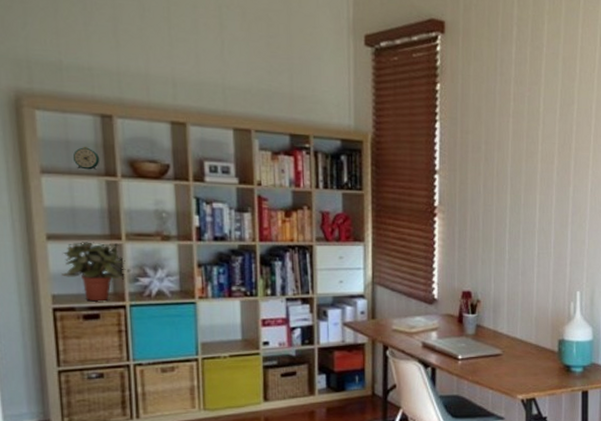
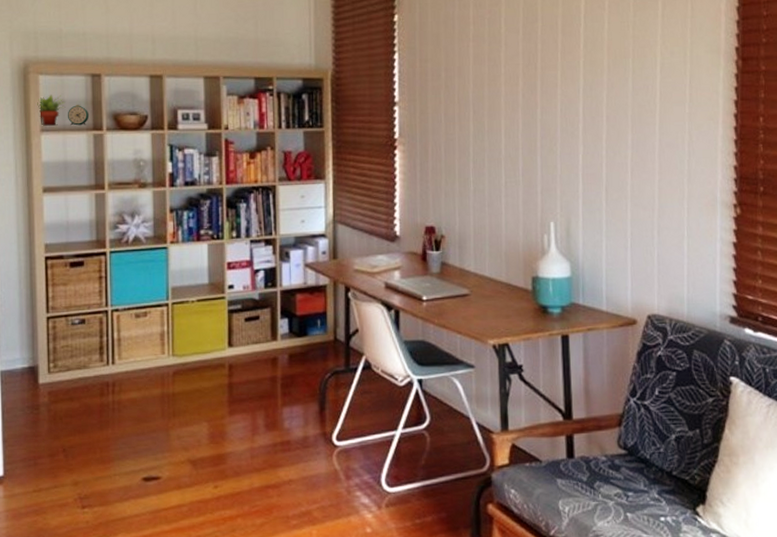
succulent plant: none [34,133,70,168] -> present [37,95,65,126]
potted plant: present [62,242,131,302] -> none [54,192,112,249]

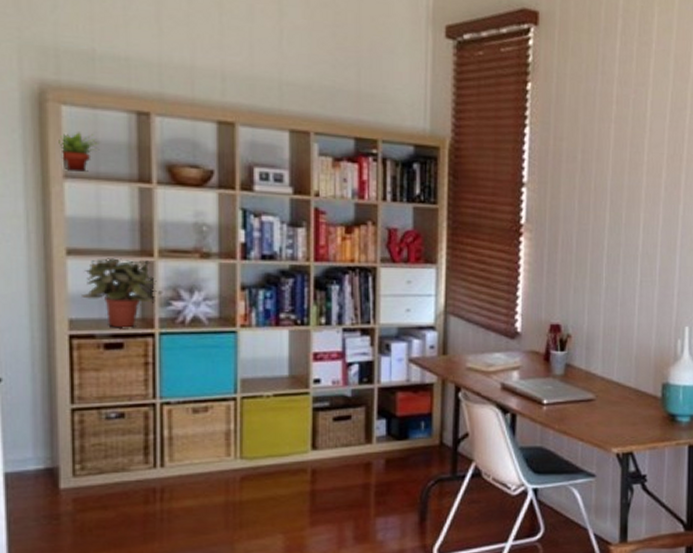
potted plant: none [54,192,112,249] -> present [82,258,163,328]
alarm clock: present [68,105,88,126] -> none [103,148,132,175]

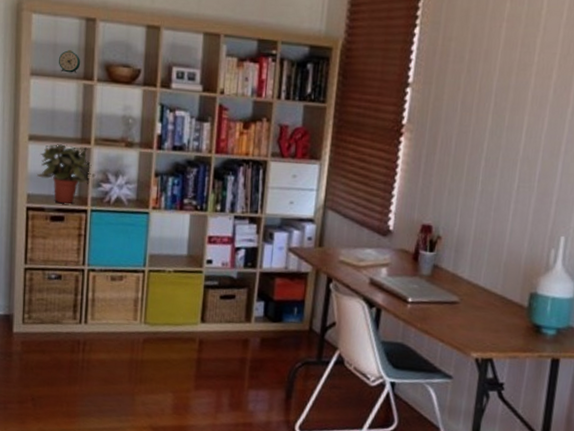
succulent plant: present [59,132,100,172] -> none [29,36,57,70]
alarm clock: none [103,148,132,175] -> present [59,50,80,73]

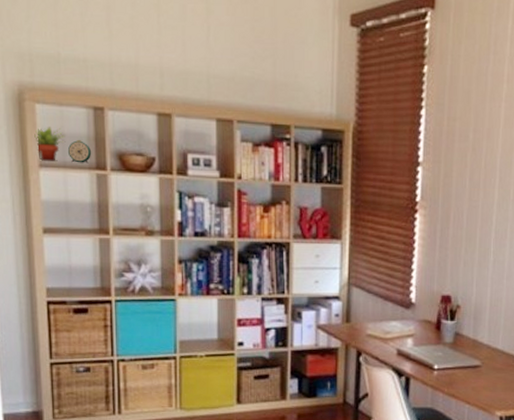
succulent plant: none [29,36,57,70] -> present [34,127,65,161]
potted plant: present [37,144,96,204] -> none [55,236,117,296]

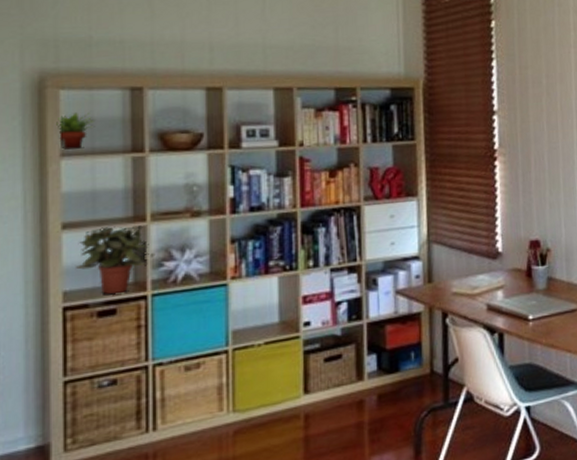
potted plant: none [55,236,117,296] -> present [76,227,155,295]
alarm clock: present [68,140,91,163] -> none [98,123,126,148]

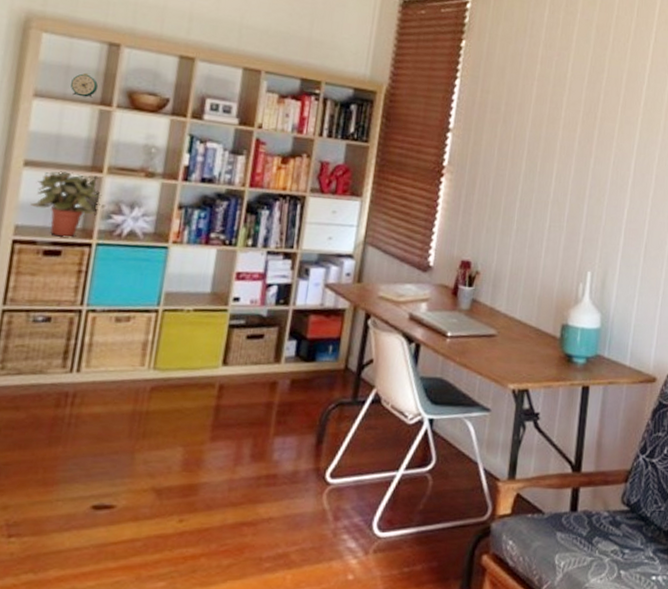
succulent plant: present [56,112,95,150] -> none [34,57,71,92]
alarm clock: none [98,123,126,148] -> present [71,73,98,98]

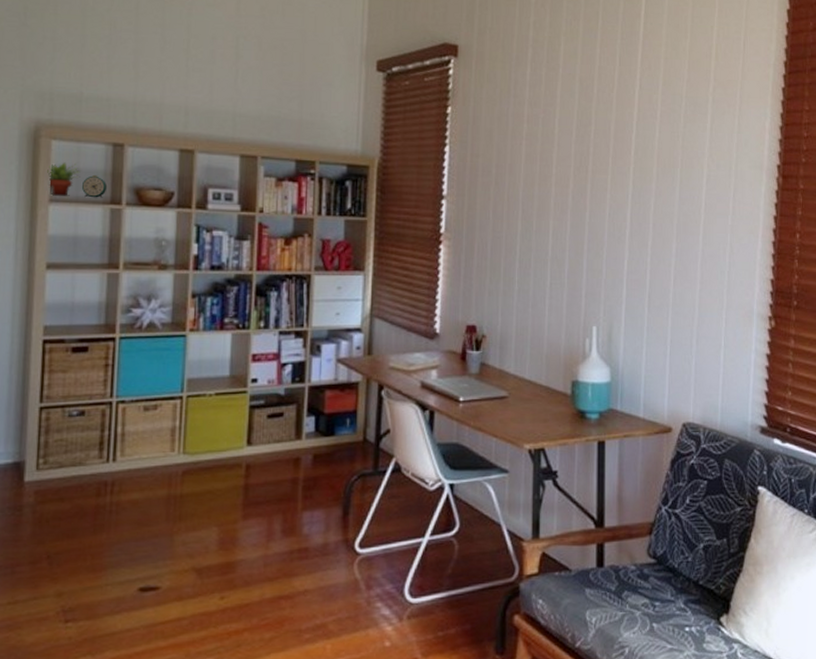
potted plant: present [31,172,106,237] -> none [56,271,125,333]
succulent plant: none [34,57,71,92] -> present [47,162,81,196]

